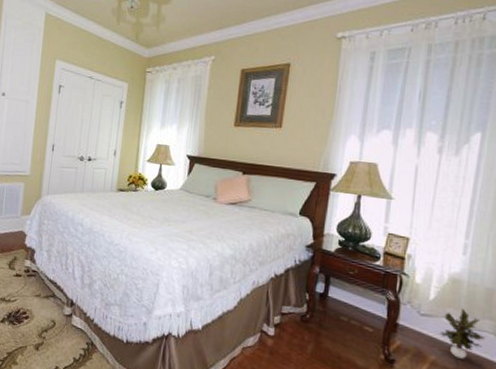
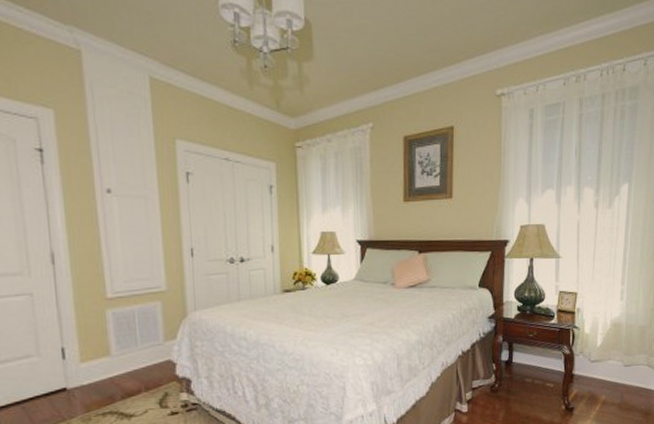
potted plant: present [439,308,486,359] -> none [607,348,642,393]

